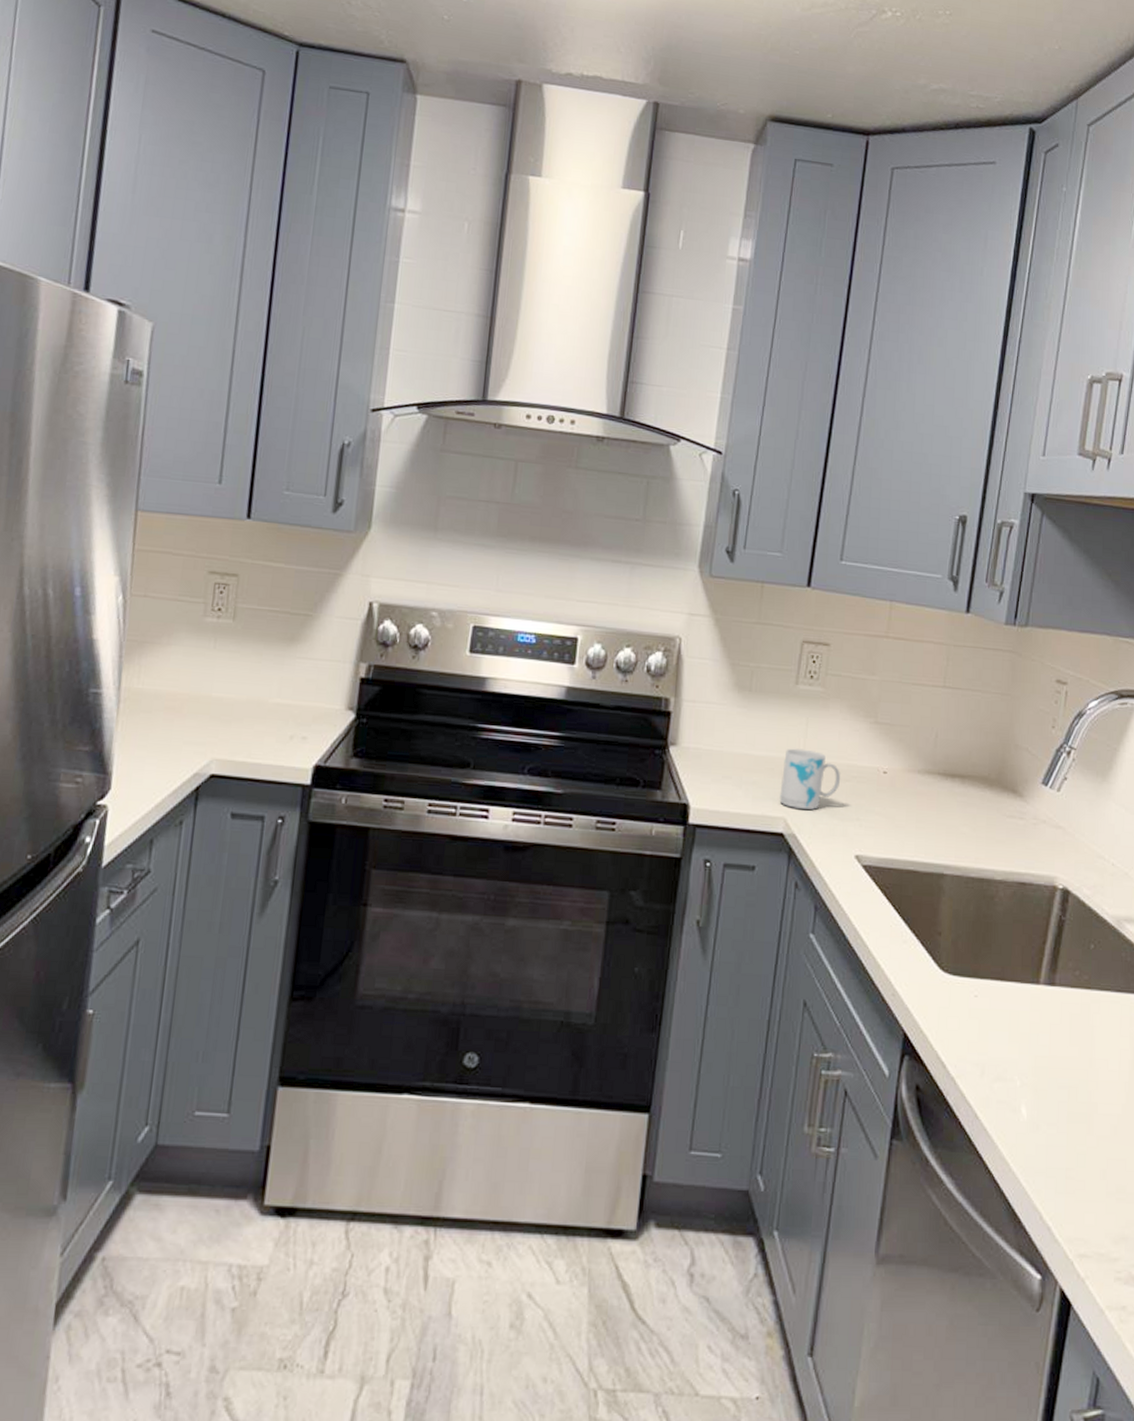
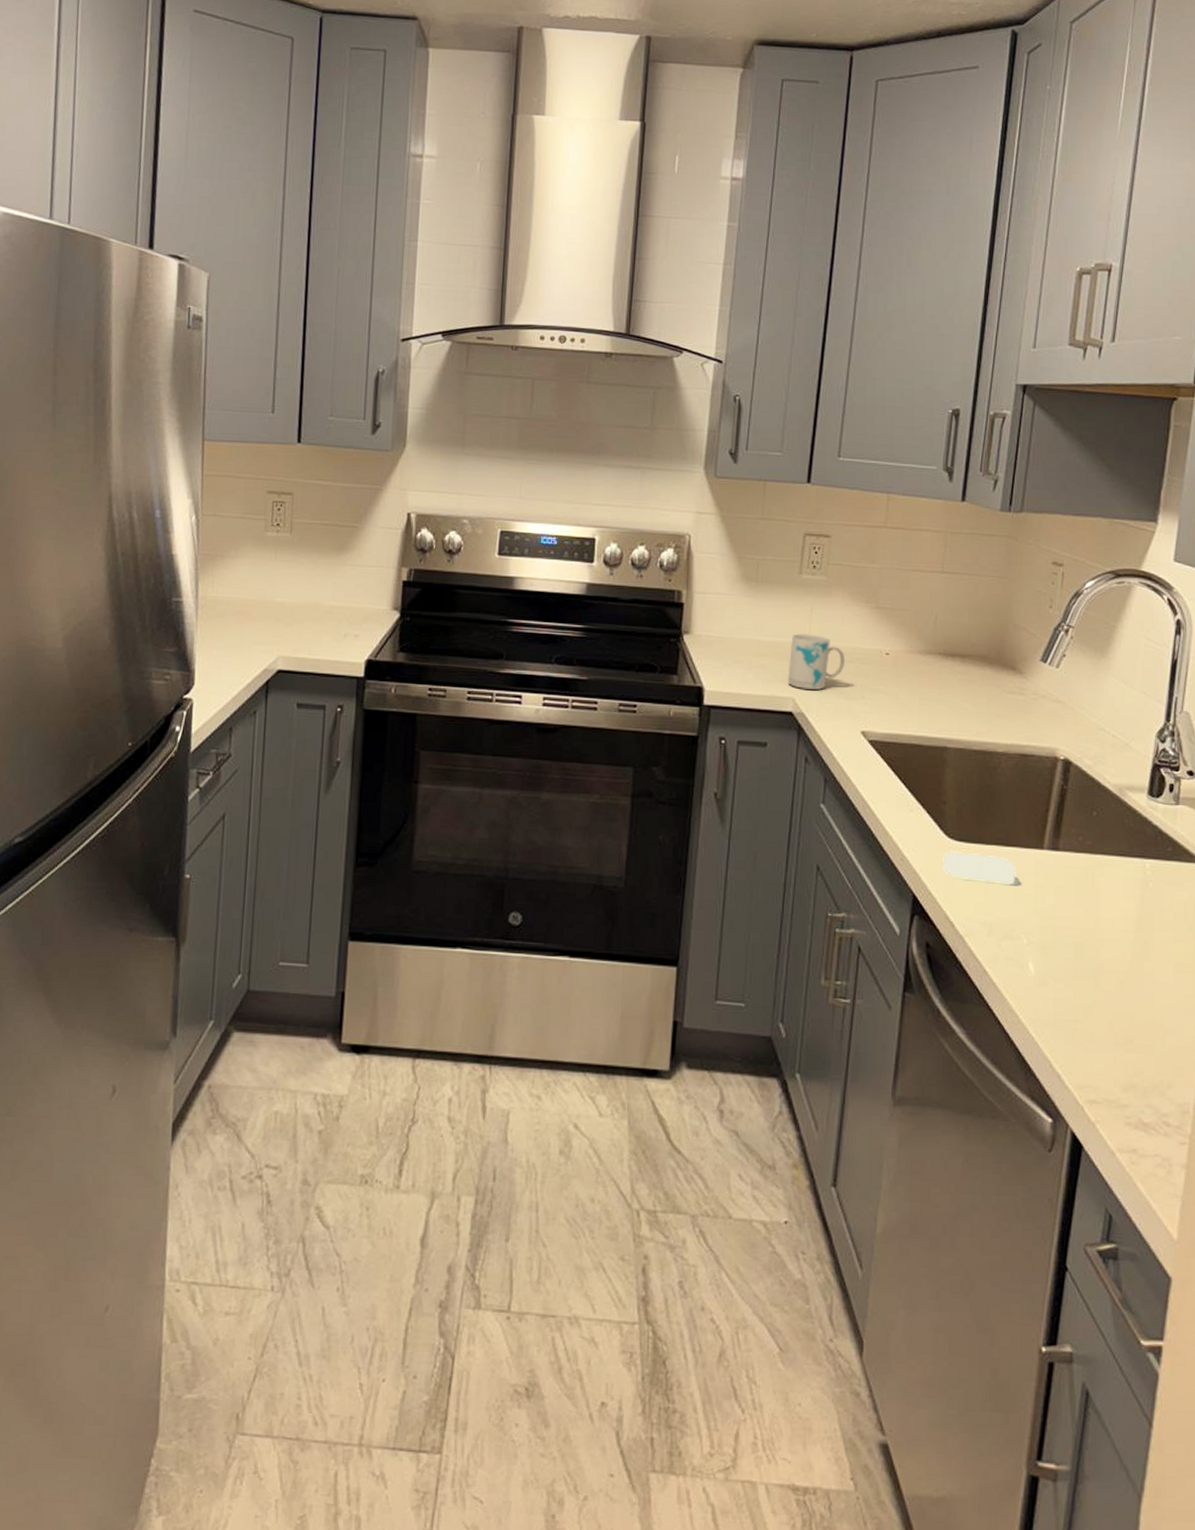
soap bar: none [936,986,1011,1021] -> present [943,851,1016,883]

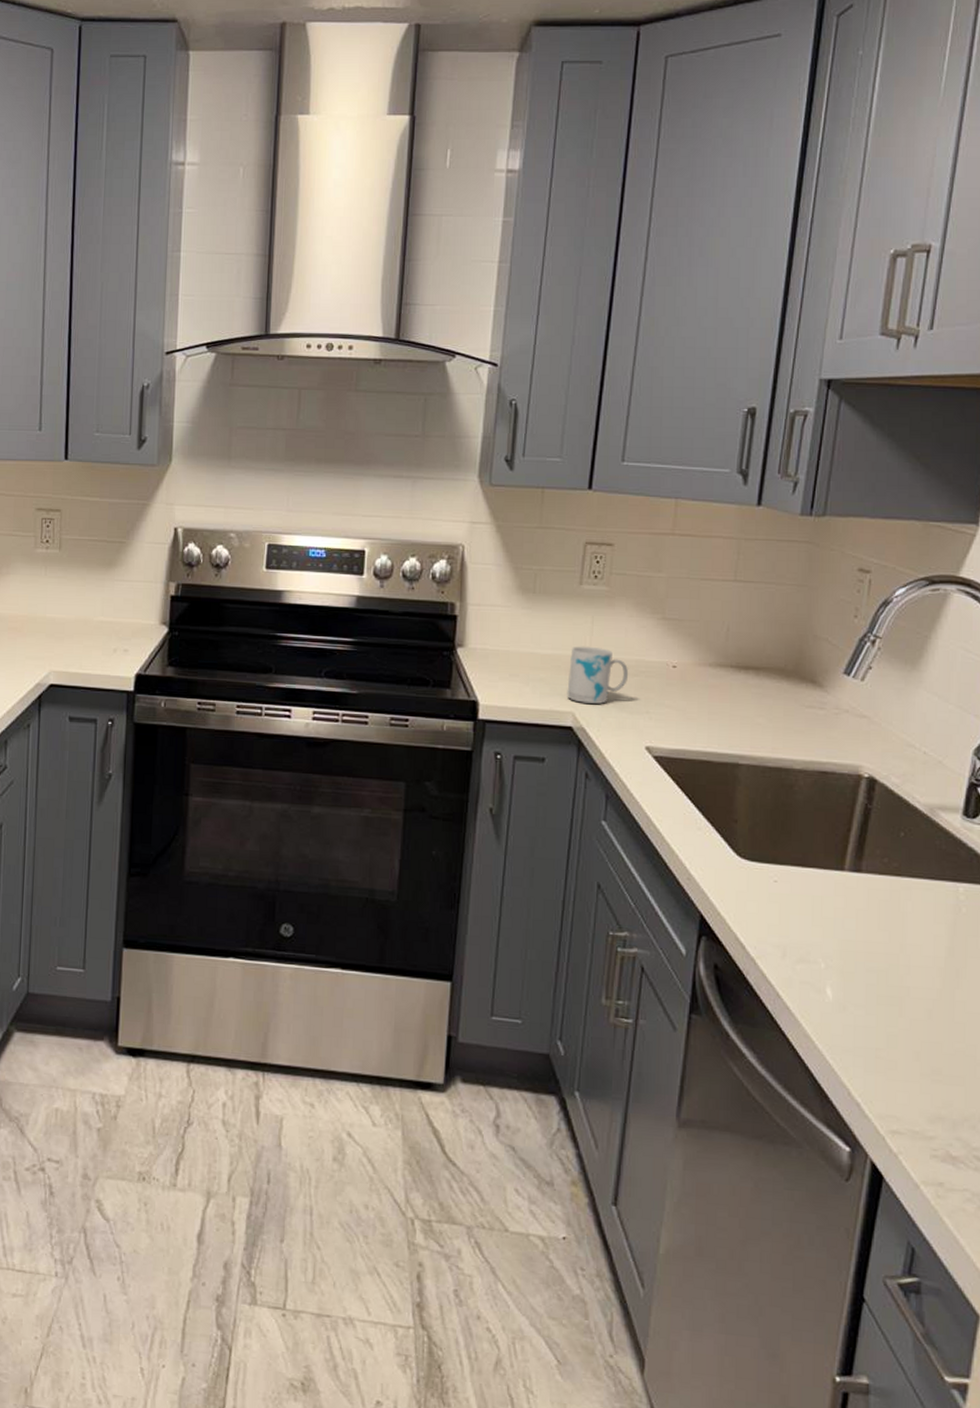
soap bar: present [943,851,1016,883] -> none [733,871,814,905]

